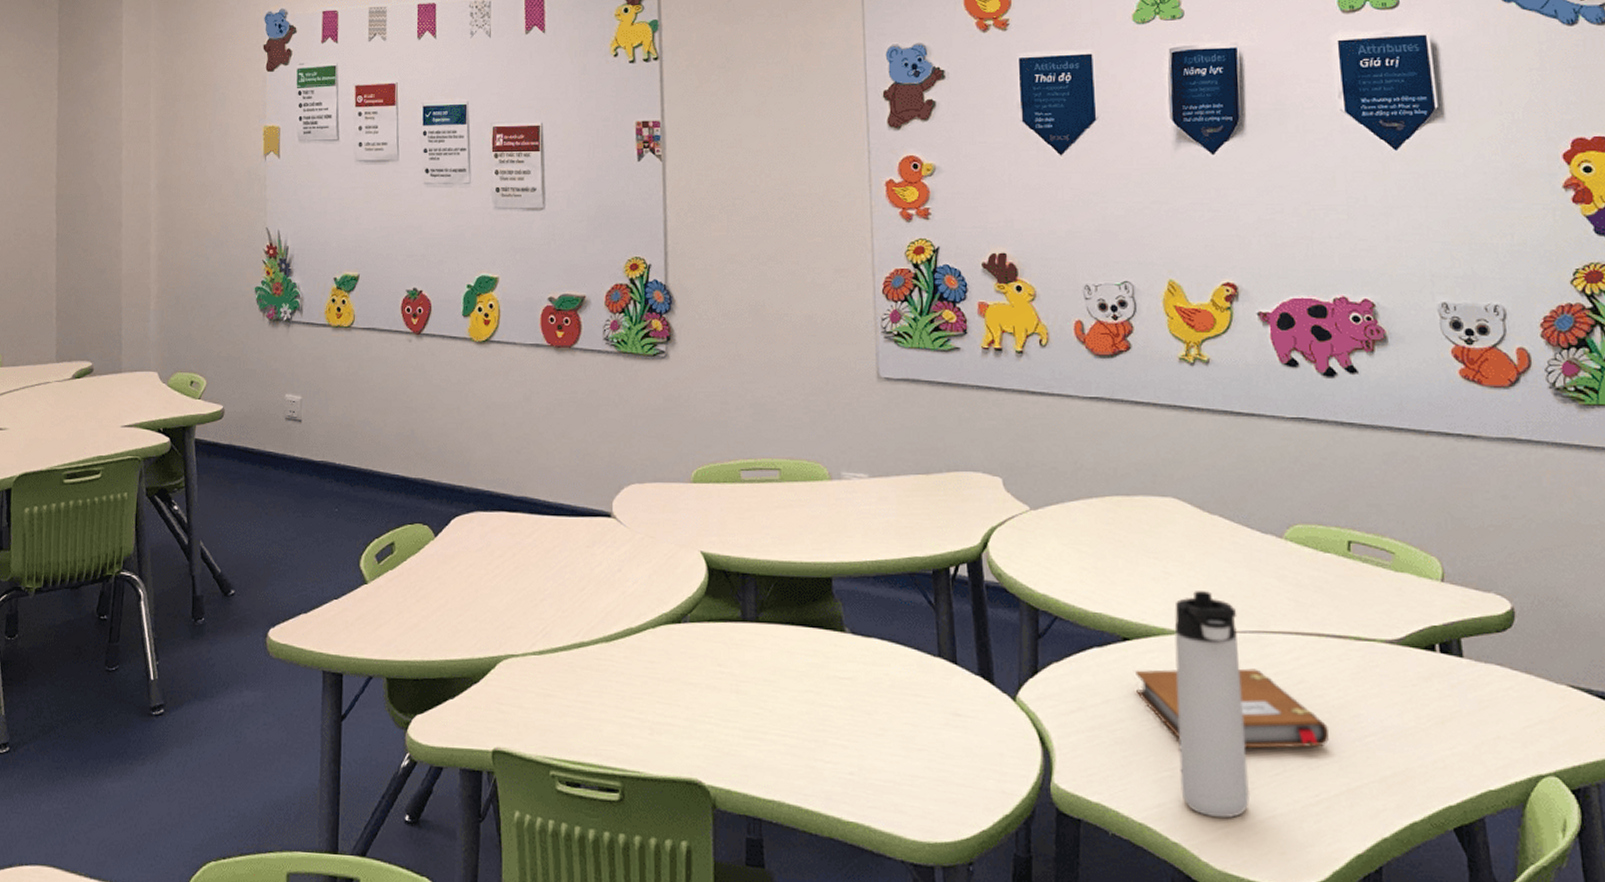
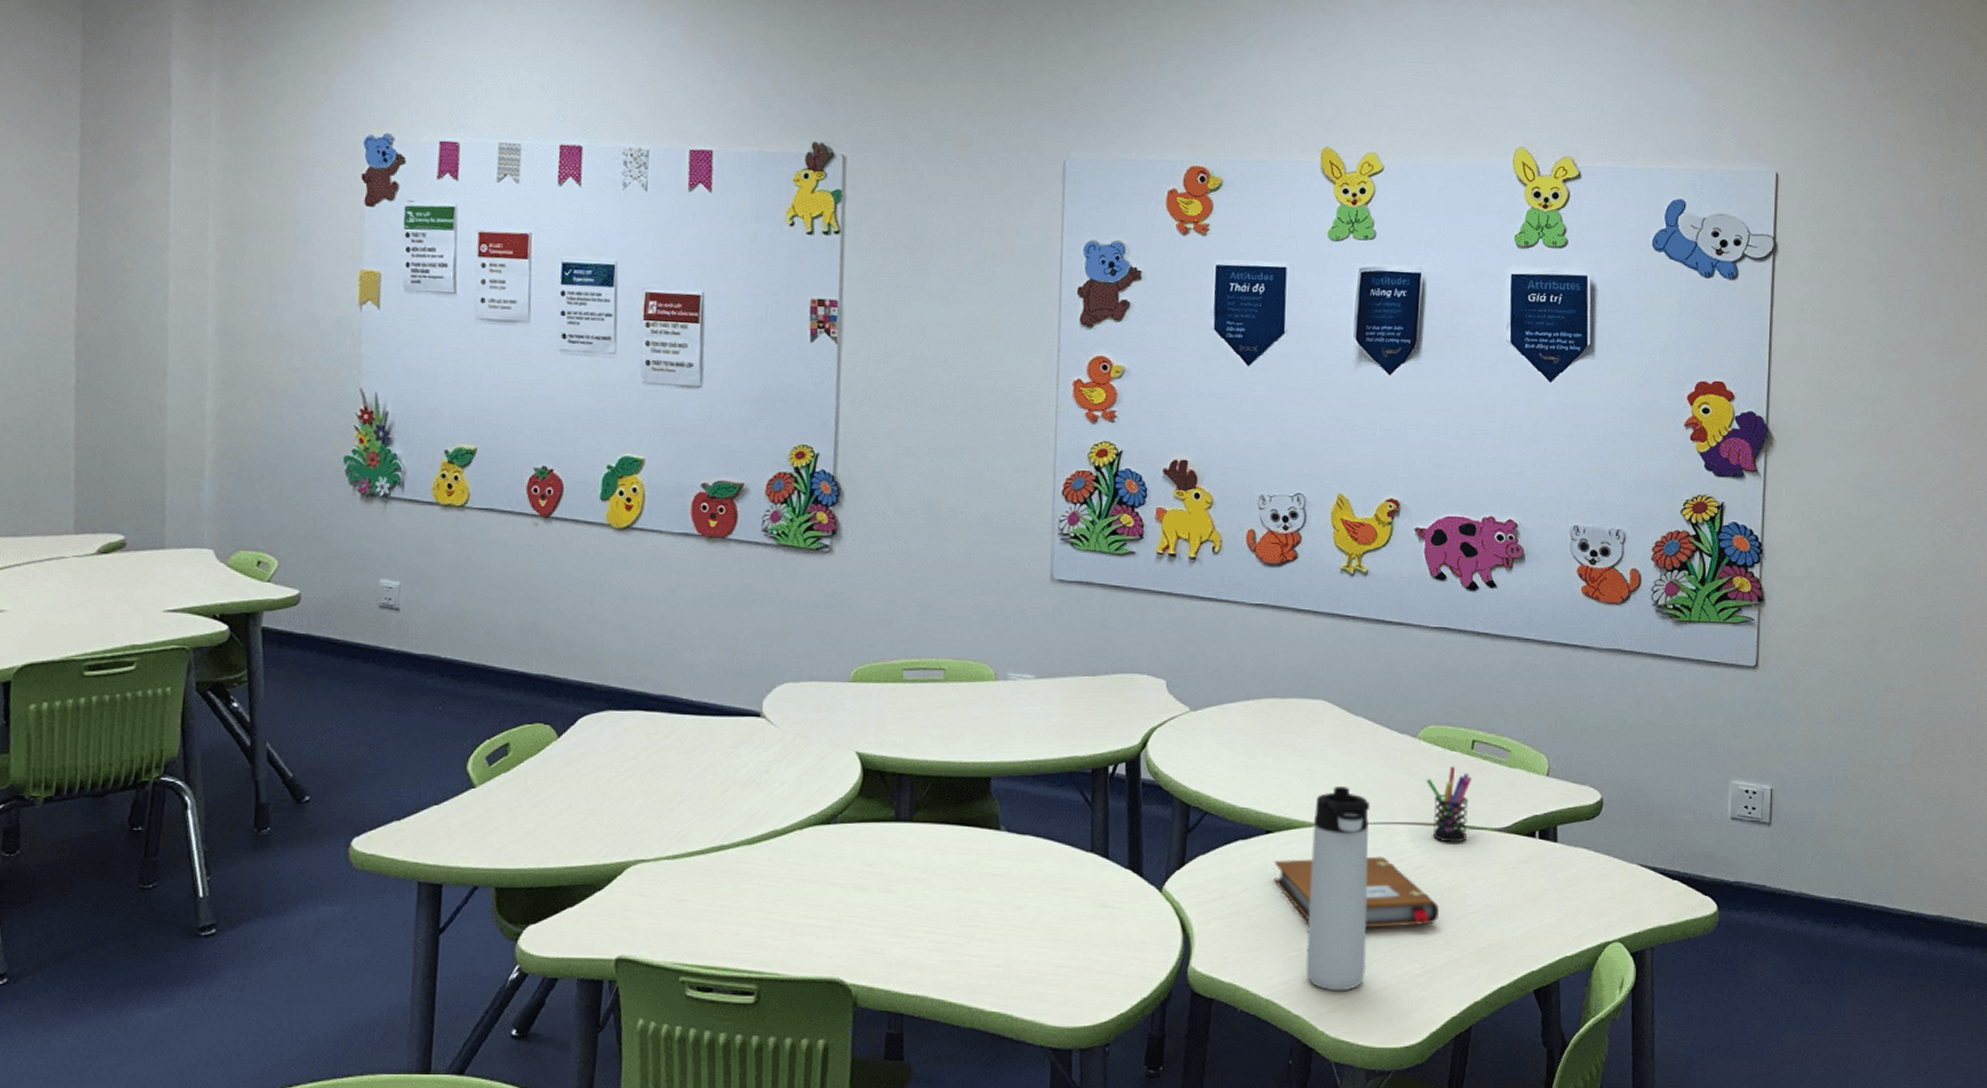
pen holder: none [1298,570,1353,656] -> present [1426,766,1471,843]

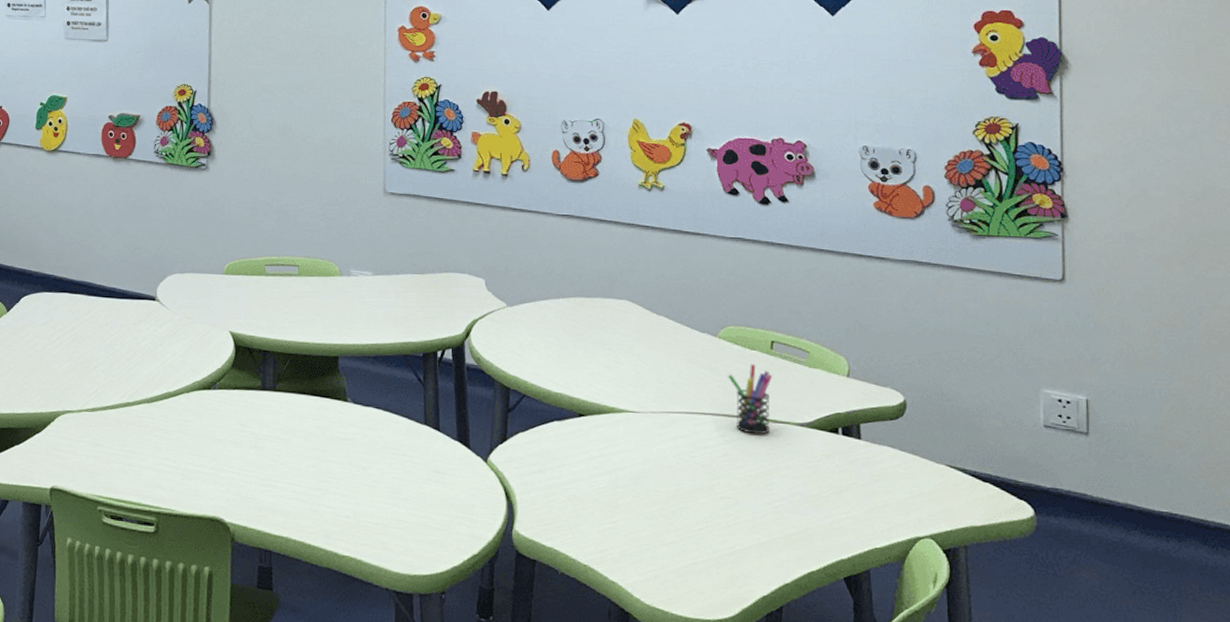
notebook: present [1274,856,1440,928] -> none [588,441,746,509]
thermos bottle: present [1306,786,1371,991] -> none [620,378,678,563]

